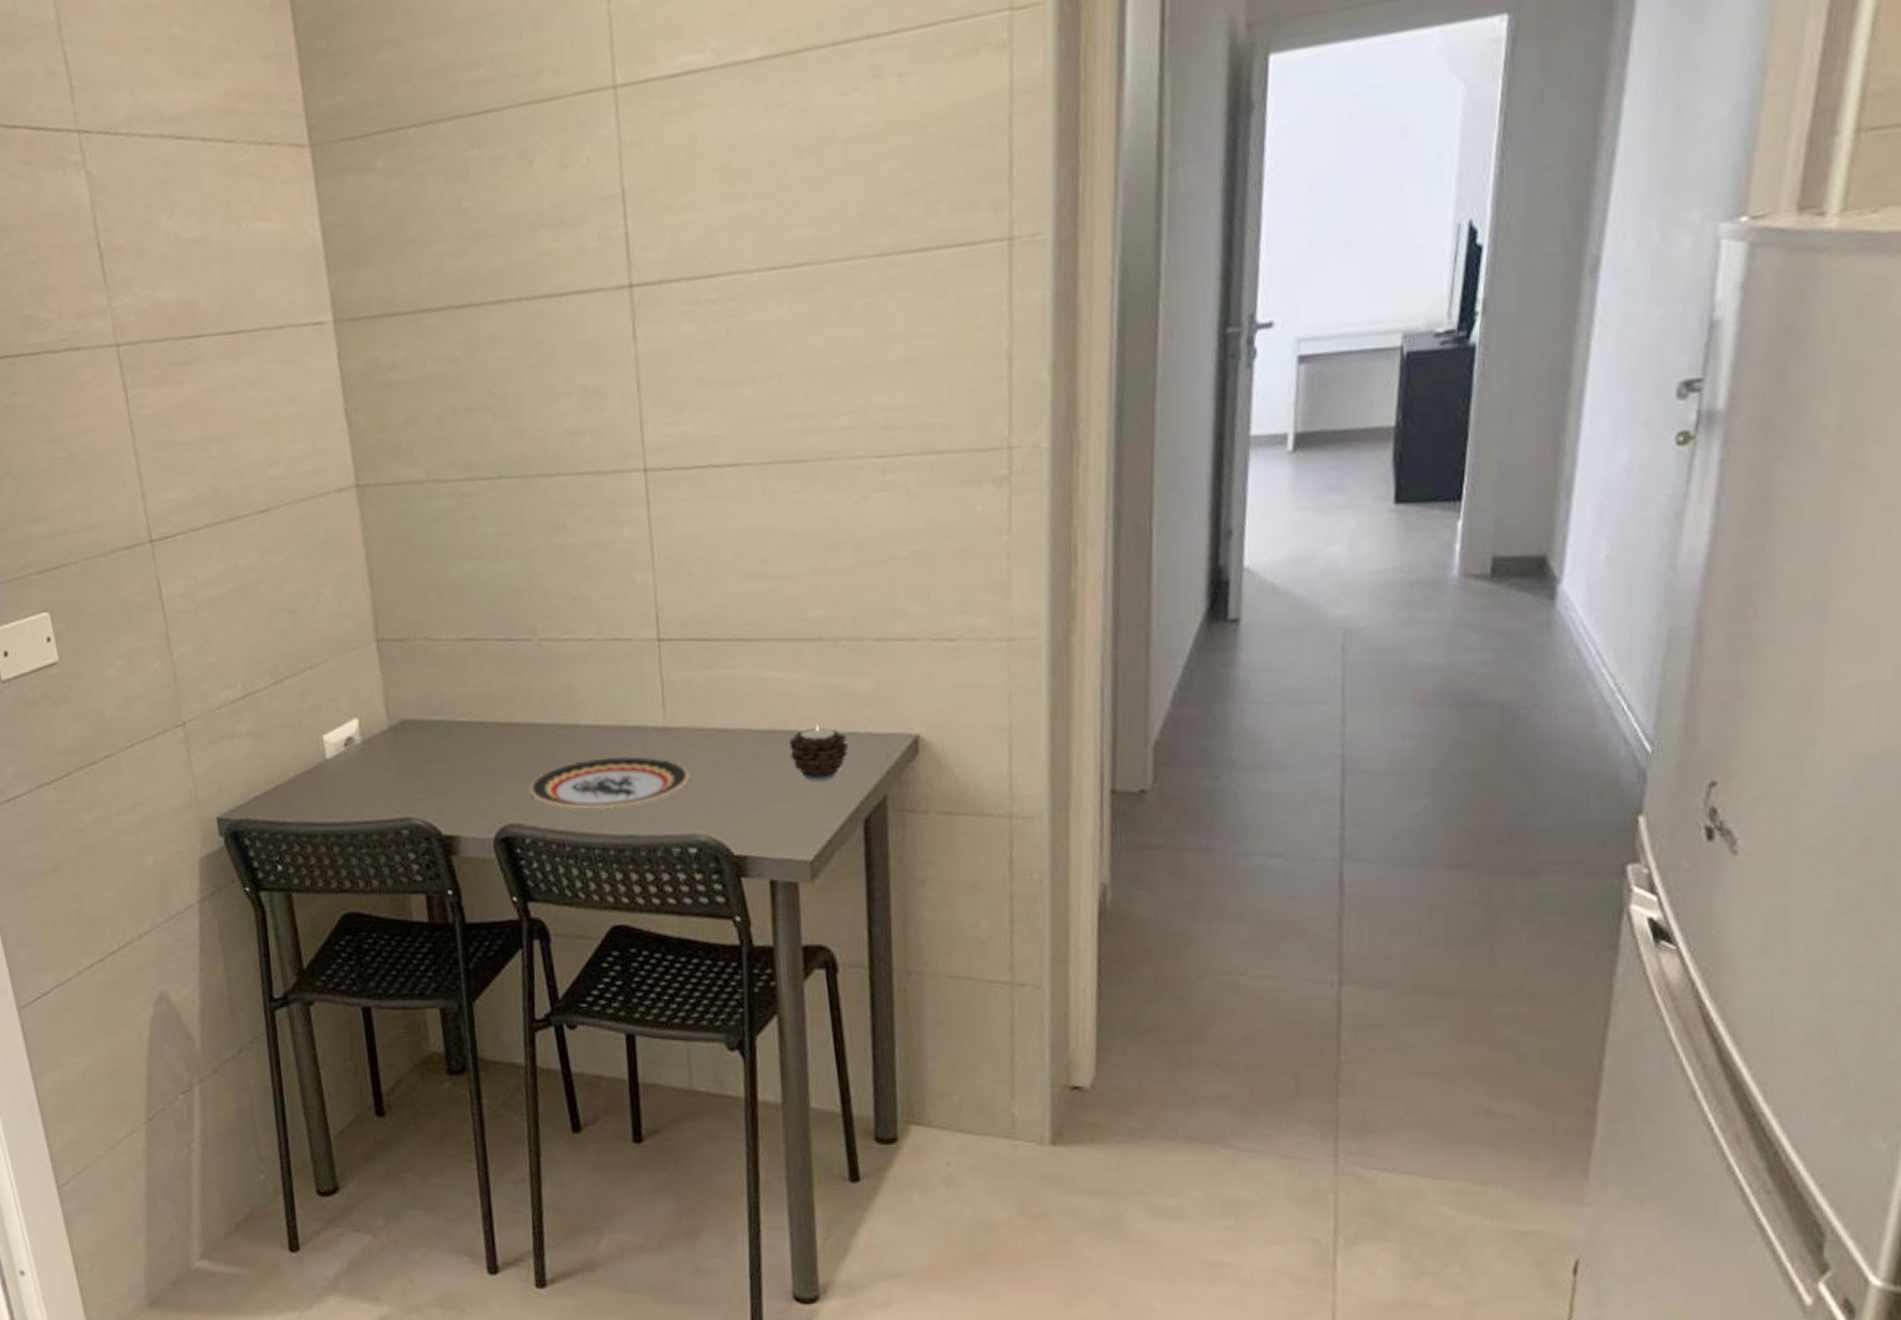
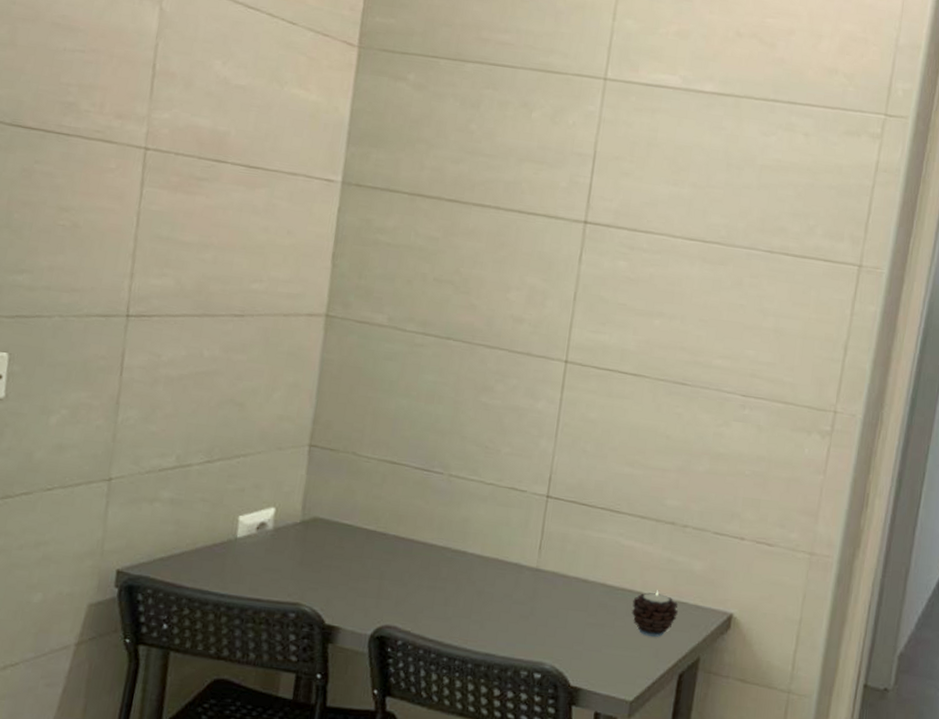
plate: present [529,757,691,809] -> none [411,582,549,629]

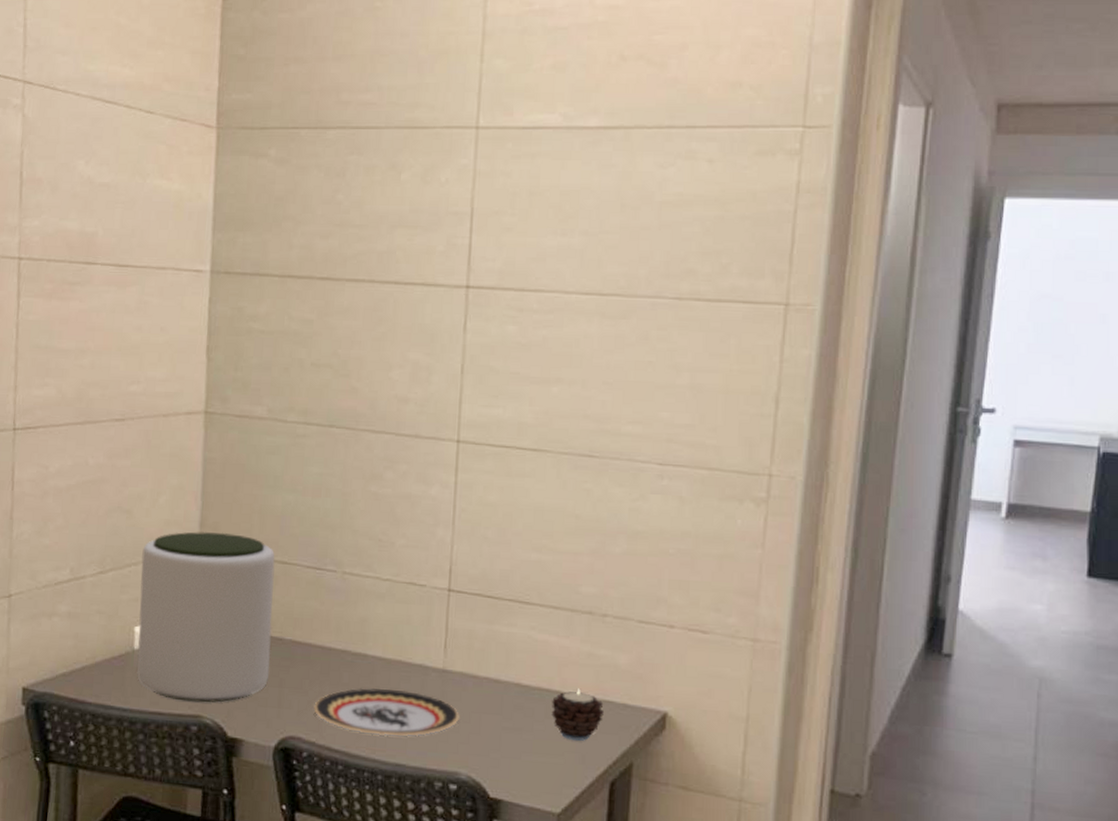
plant pot: none [238,428,385,591] -> present [137,531,275,703]
plate: none [411,582,549,629] -> present [314,688,460,737]

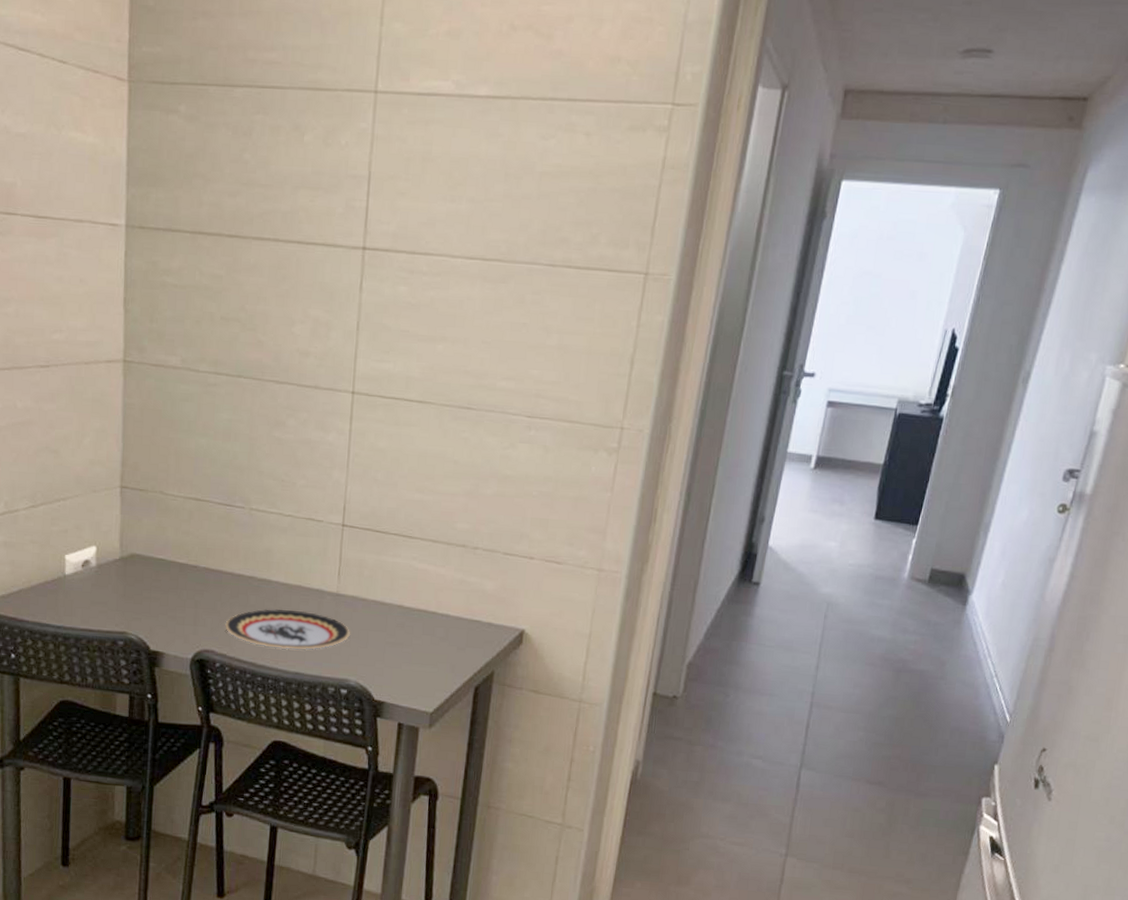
plant pot: present [137,531,275,703] -> none [68,470,190,621]
candle: present [551,688,604,741] -> none [428,610,472,653]

